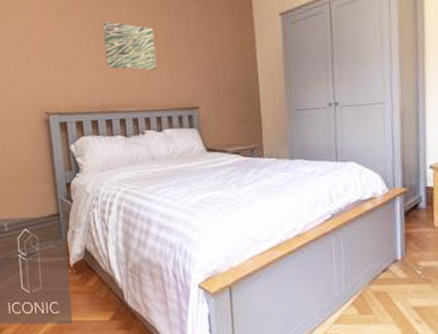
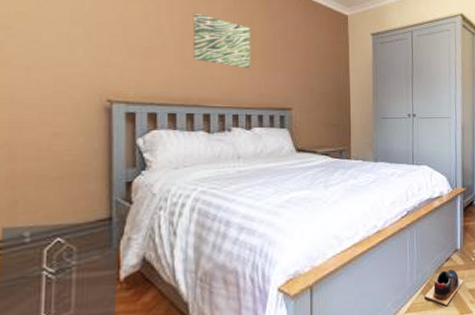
shoe: none [356,282,406,323] -> present [424,269,463,307]

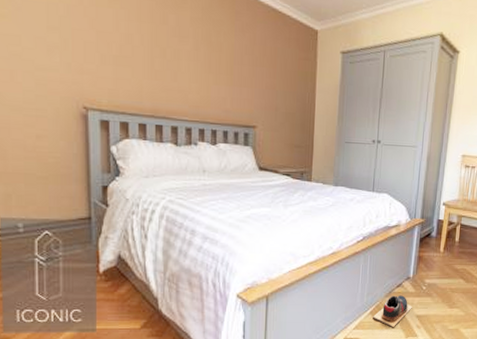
wall art: present [192,12,250,68] -> none [161,21,218,83]

